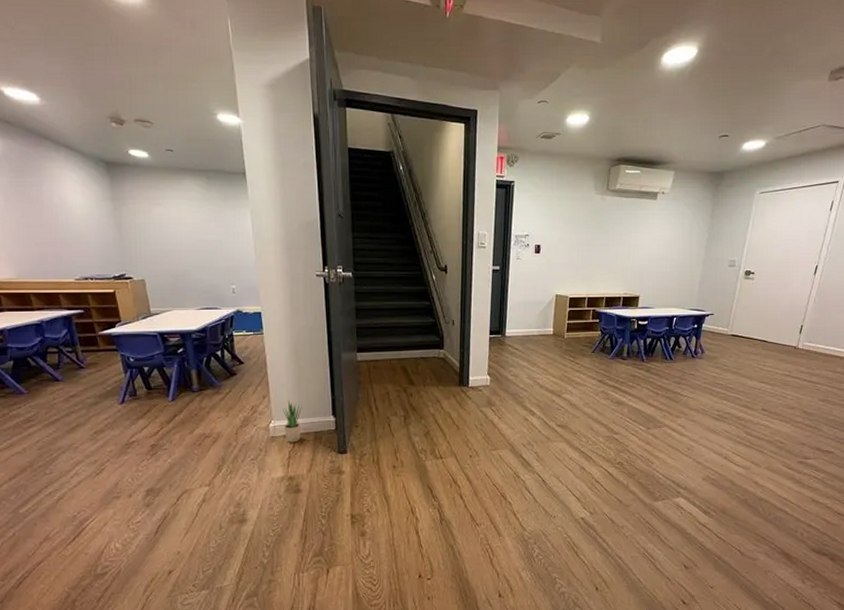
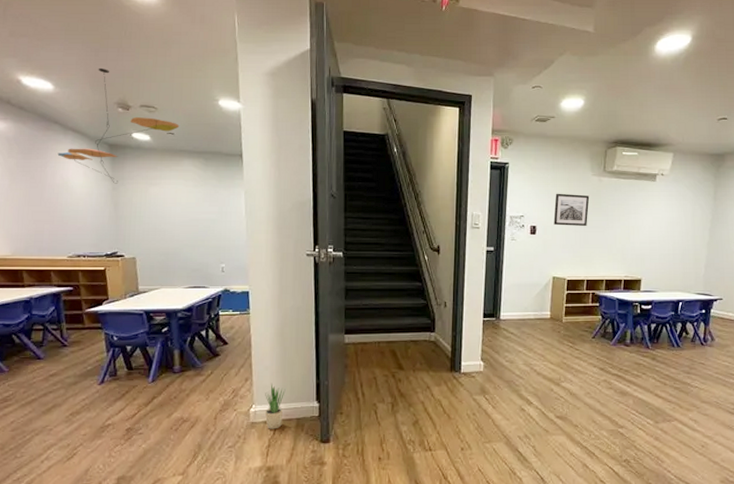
ceiling mobile: none [52,79,178,204] -> present [57,68,180,184]
wall art: none [557,212,593,246] -> present [553,193,590,227]

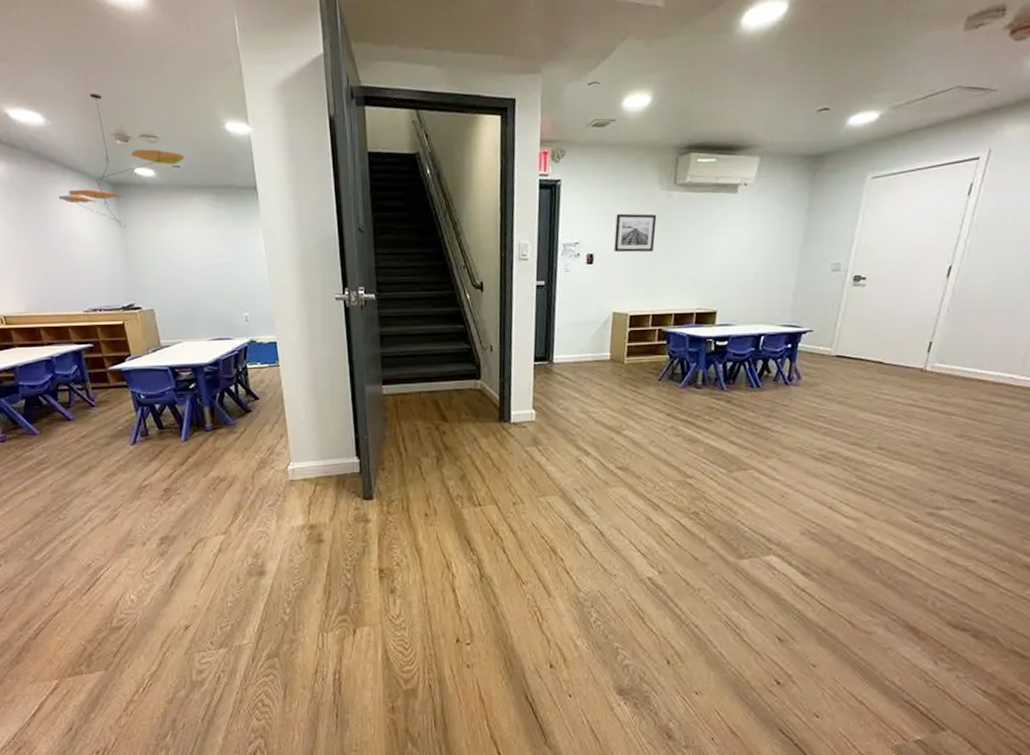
potted plant: present [264,383,286,429] -> none [302,439,323,487]

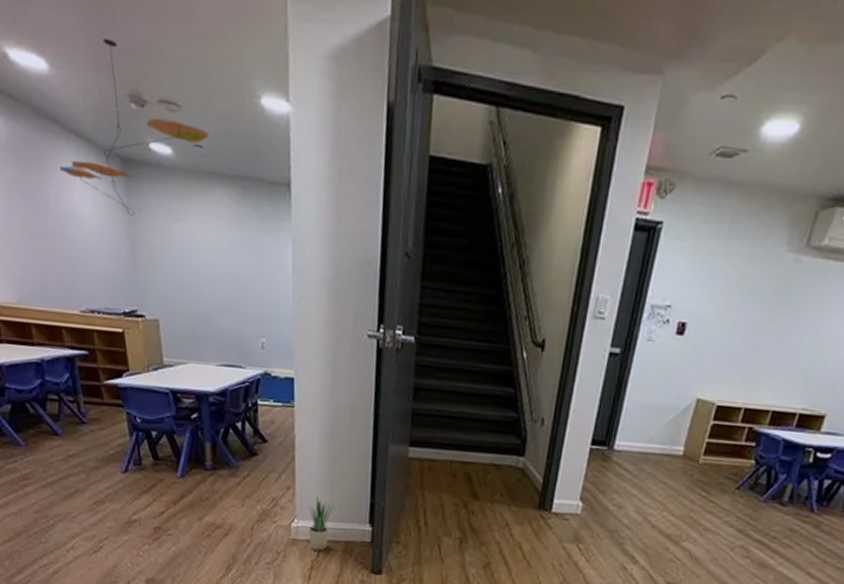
potted plant: none [302,439,323,487] -> present [308,496,334,551]
wall art: present [614,213,657,253] -> none [713,275,776,330]

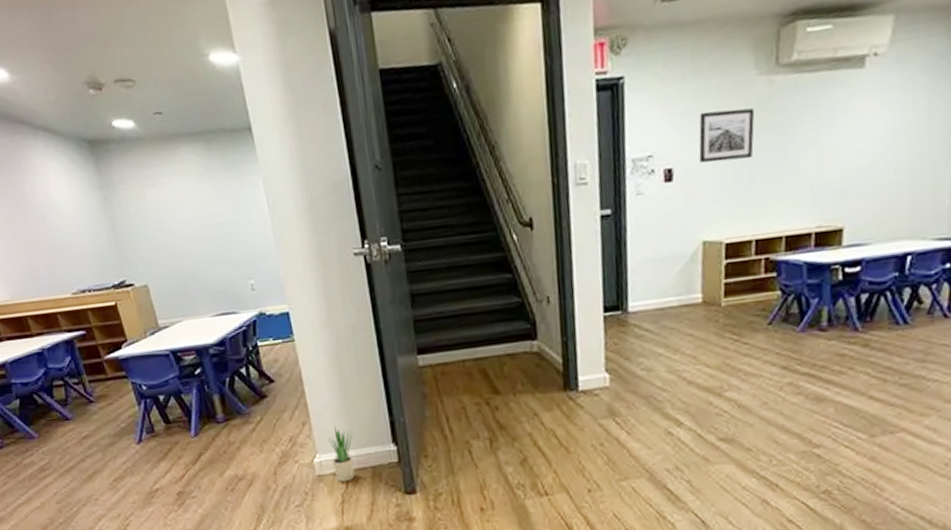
ceiling mobile: present [59,39,210,216] -> none [32,37,167,193]
wall art: none [713,275,776,330] -> present [698,108,755,164]

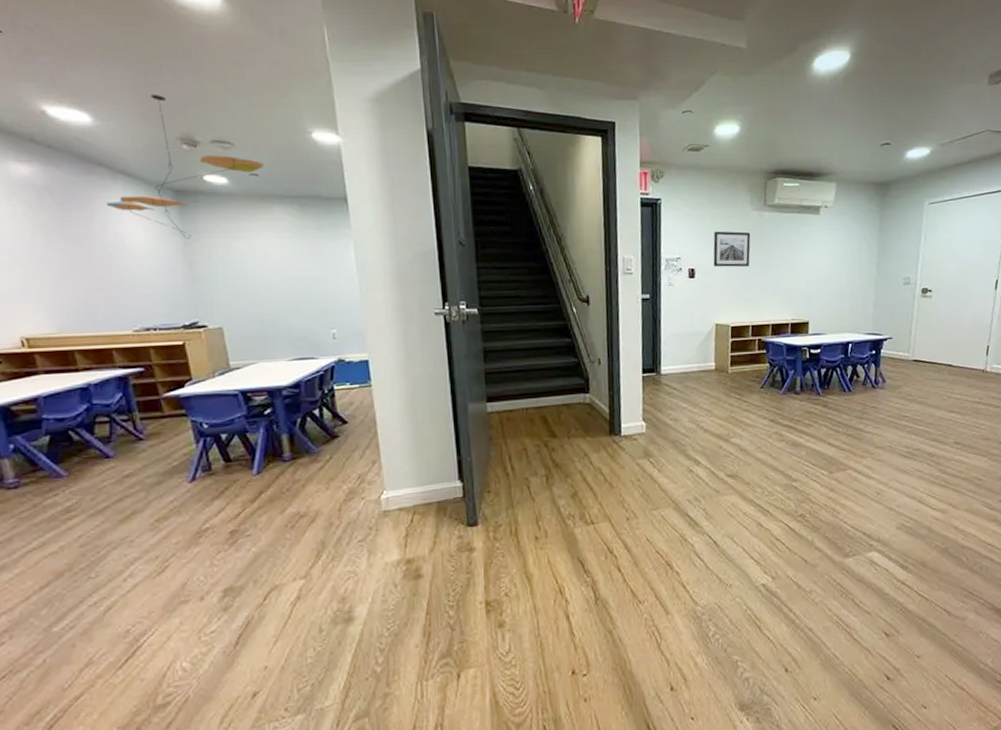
ceiling mobile: none [32,37,167,193] -> present [106,95,265,239]
potted plant: present [328,425,355,482] -> none [397,464,422,517]

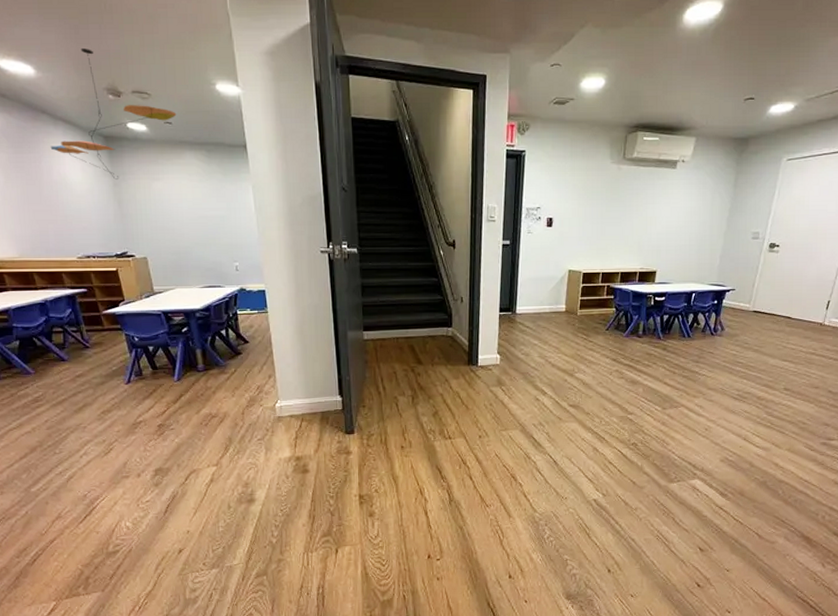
wall art: present [713,231,751,267] -> none [570,183,608,218]

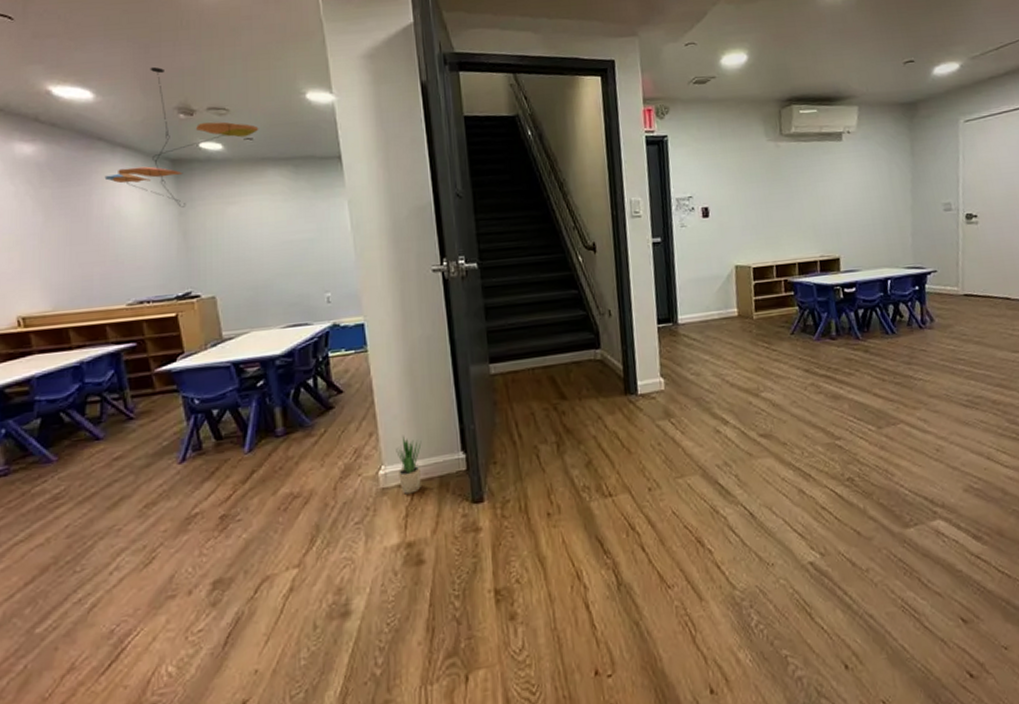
potted plant: none [289,379,309,423] -> present [396,435,422,495]

